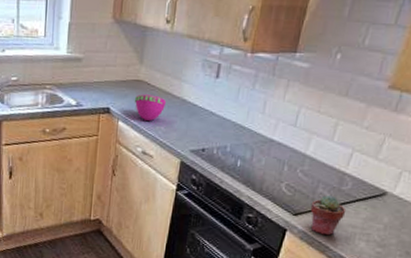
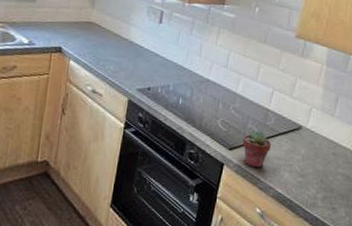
bowl: present [134,94,167,121] -> none [85,35,116,61]

